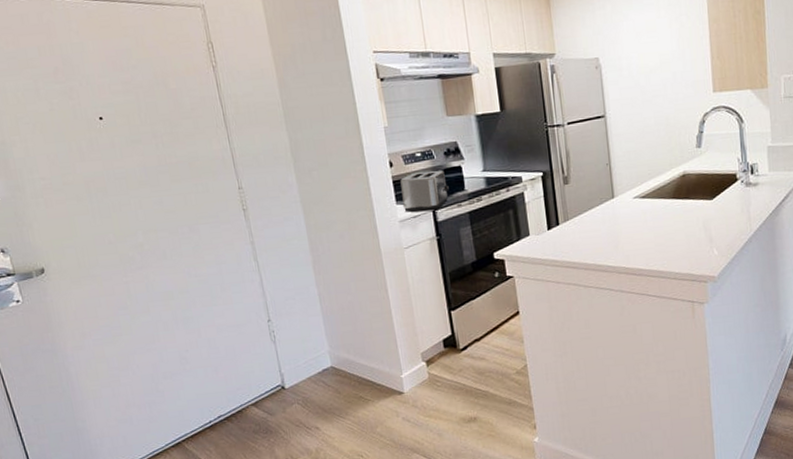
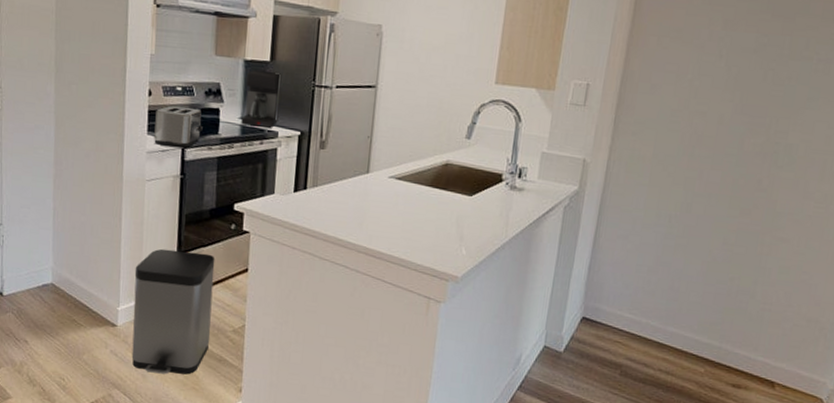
pedal bin: none [410,305,497,430] -> present [131,249,215,375]
coffee maker: none [480,121,519,177] -> present [241,69,282,128]

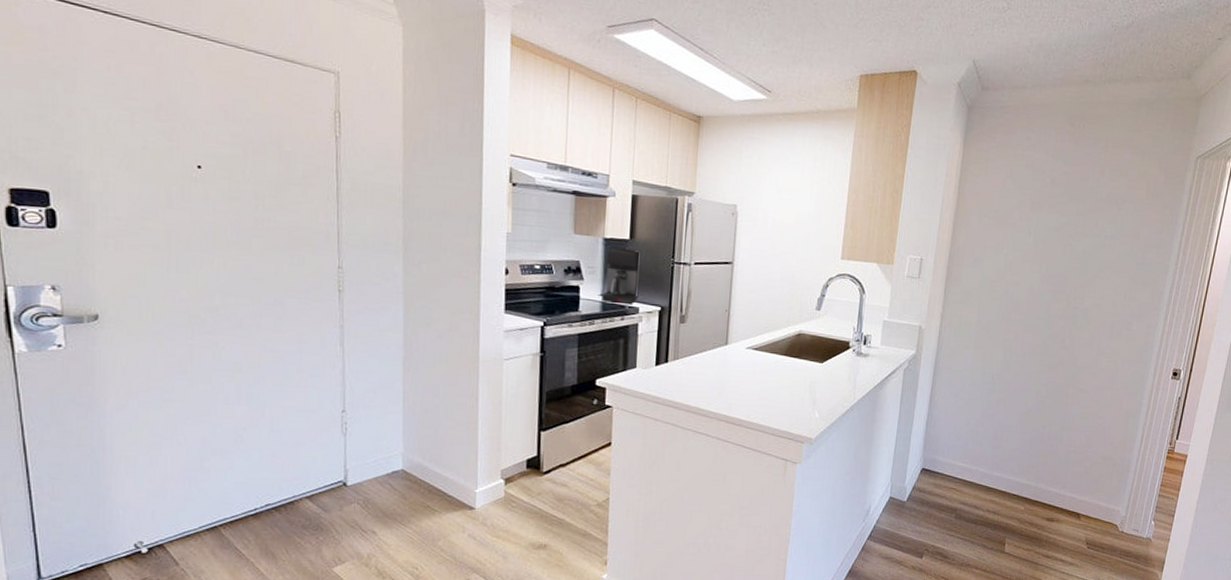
pedal bin: present [131,249,215,375] -> none [491,427,578,554]
toaster: present [154,105,203,148] -> none [512,284,563,326]

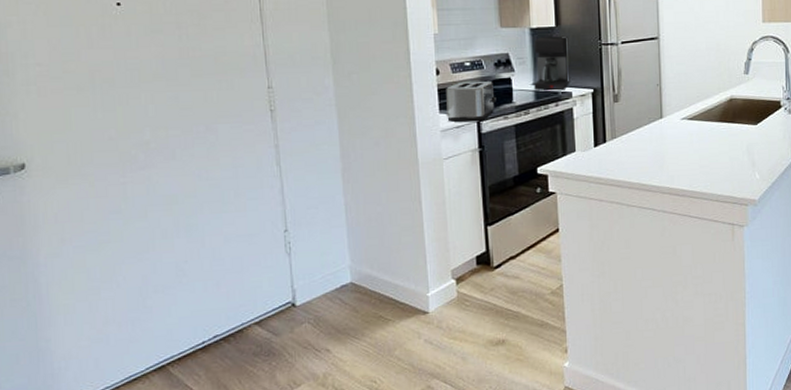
toaster: none [512,284,563,326] -> present [446,80,497,122]

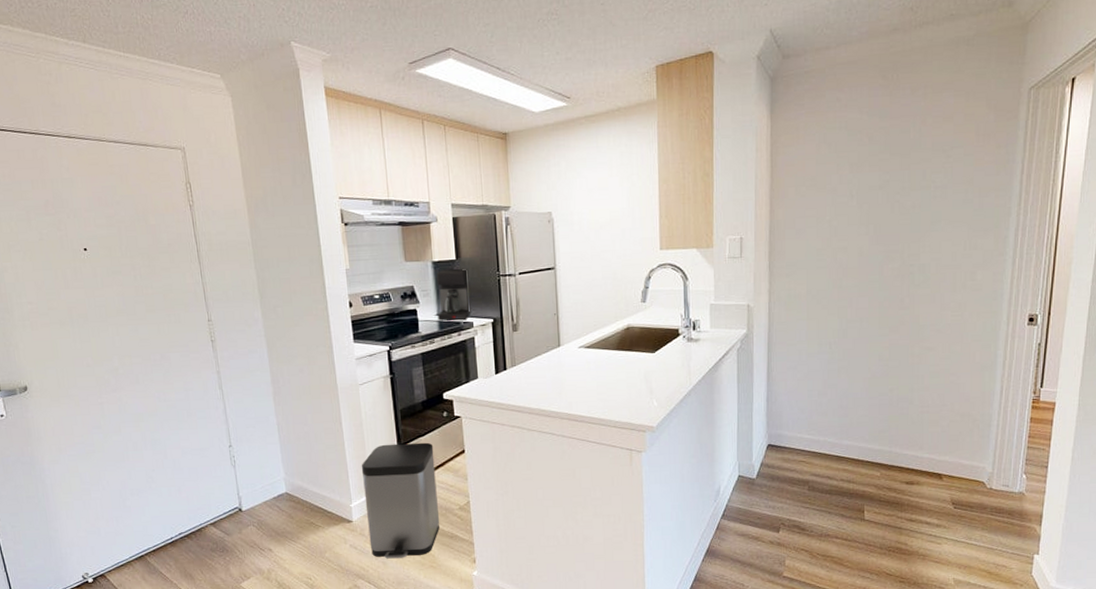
pedal bin: none [441,221,529,354] -> present [361,442,440,559]
toaster: present [446,80,497,122] -> none [358,312,404,351]

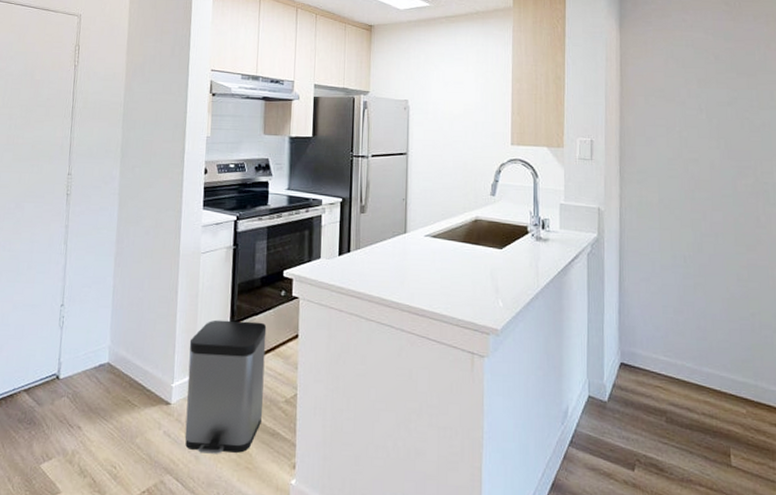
coffee maker: present [436,268,471,321] -> none [288,145,323,196]

